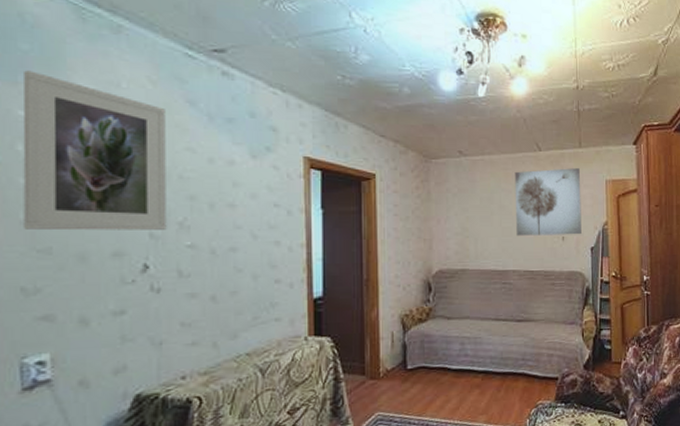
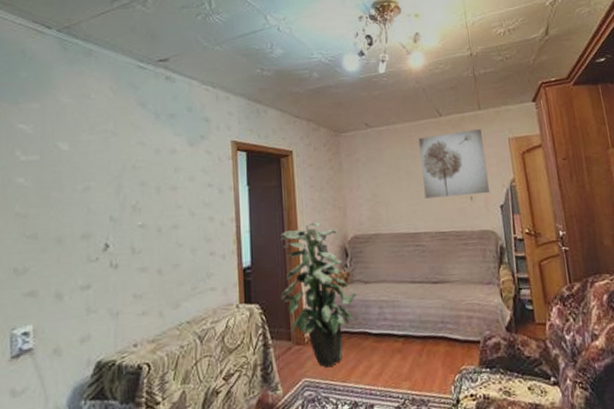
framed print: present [22,70,167,231] -> none [18,92,123,220]
indoor plant: none [355,253,437,402] -> present [279,222,356,368]

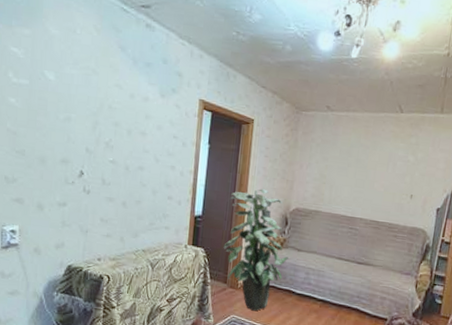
wall art: present [418,129,489,199] -> none [368,129,438,196]

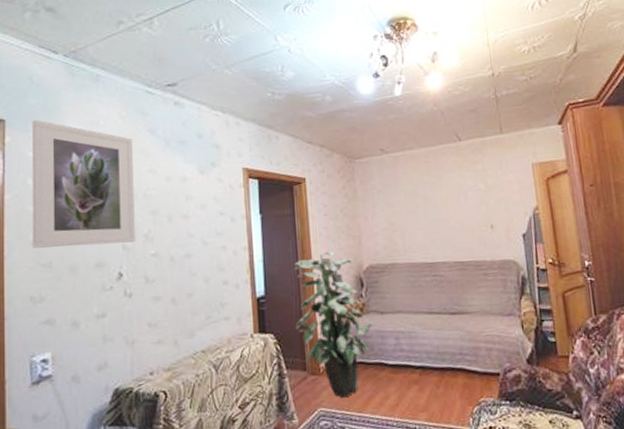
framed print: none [9,17,104,147] -> present [31,120,136,248]

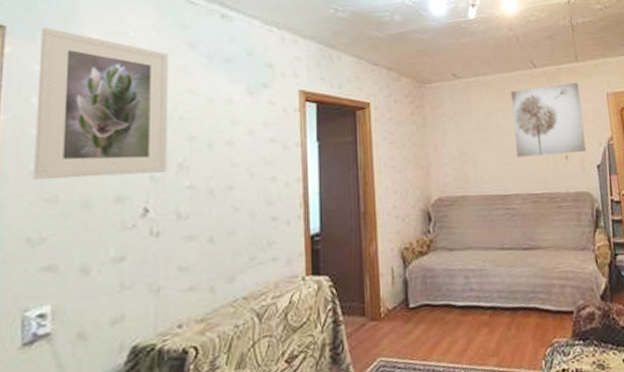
indoor plant: present [293,251,372,398] -> none [353,183,440,345]
wall art: none [436,154,511,227] -> present [510,83,586,157]

